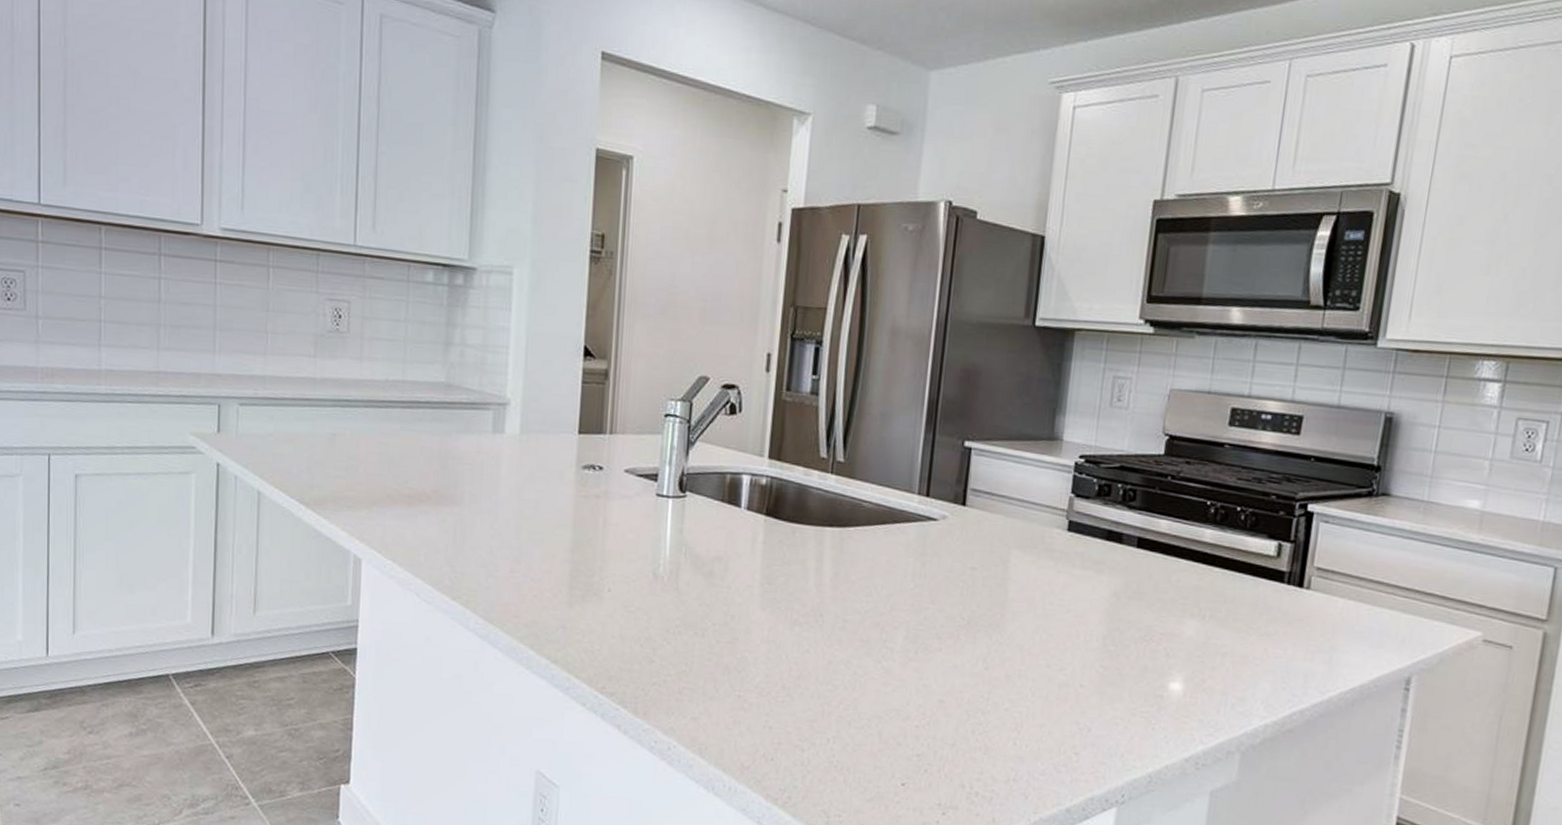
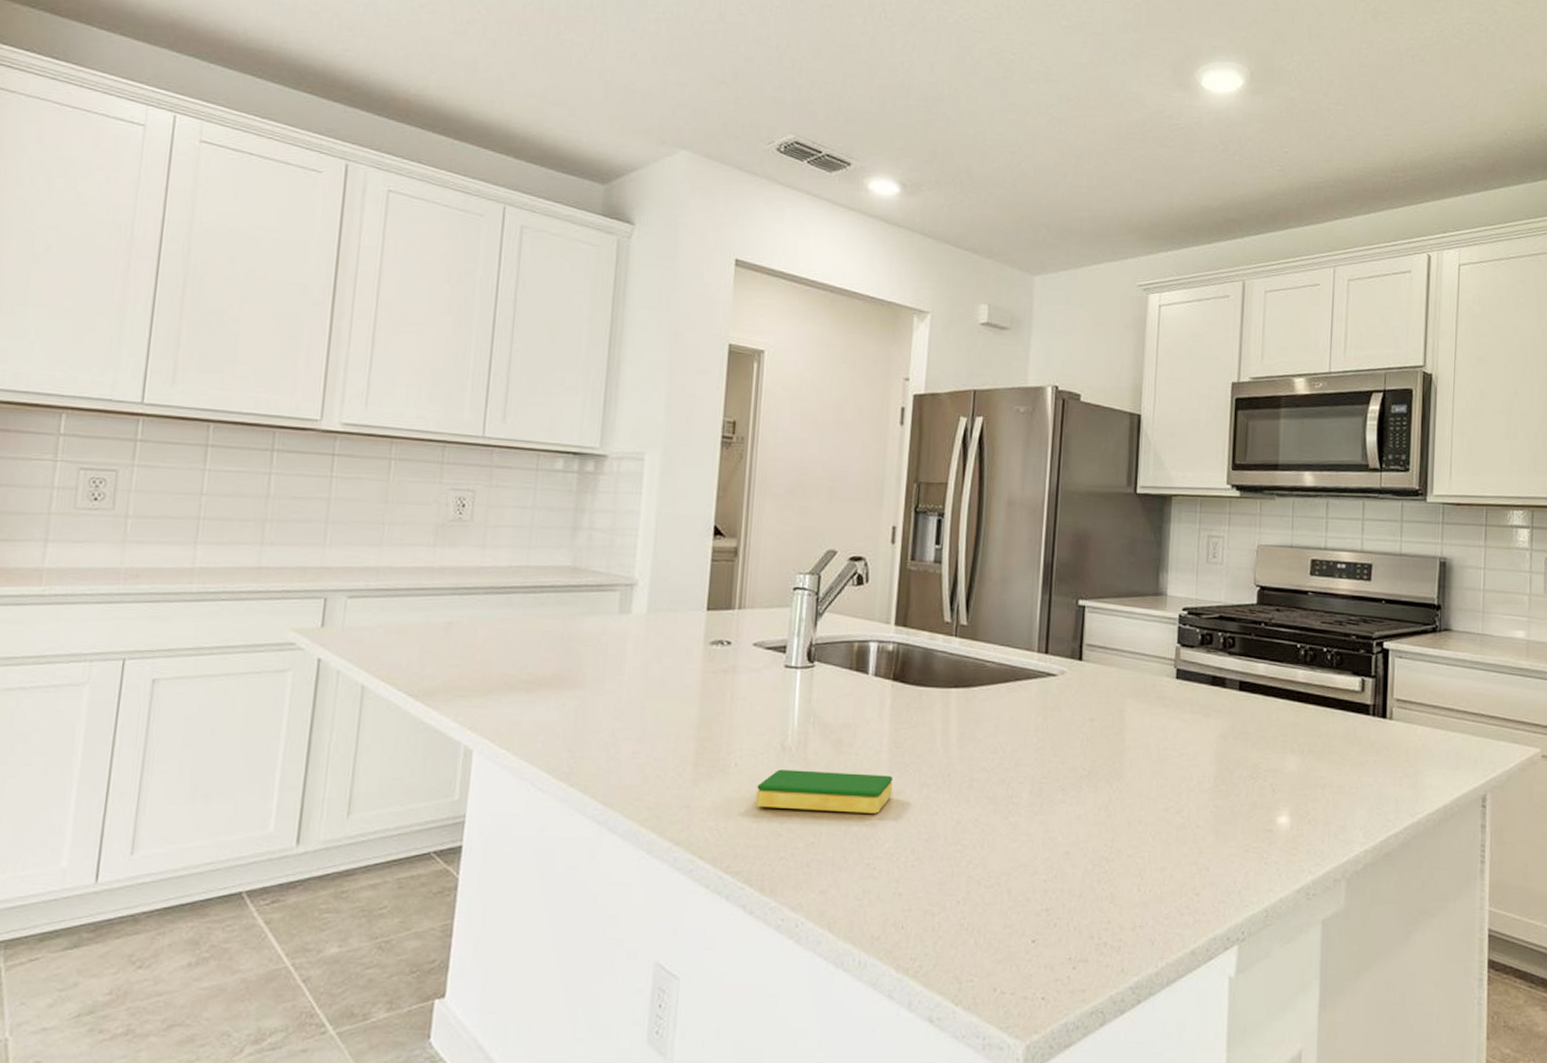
dish sponge: none [629,597,765,648] -> present [756,769,893,814]

